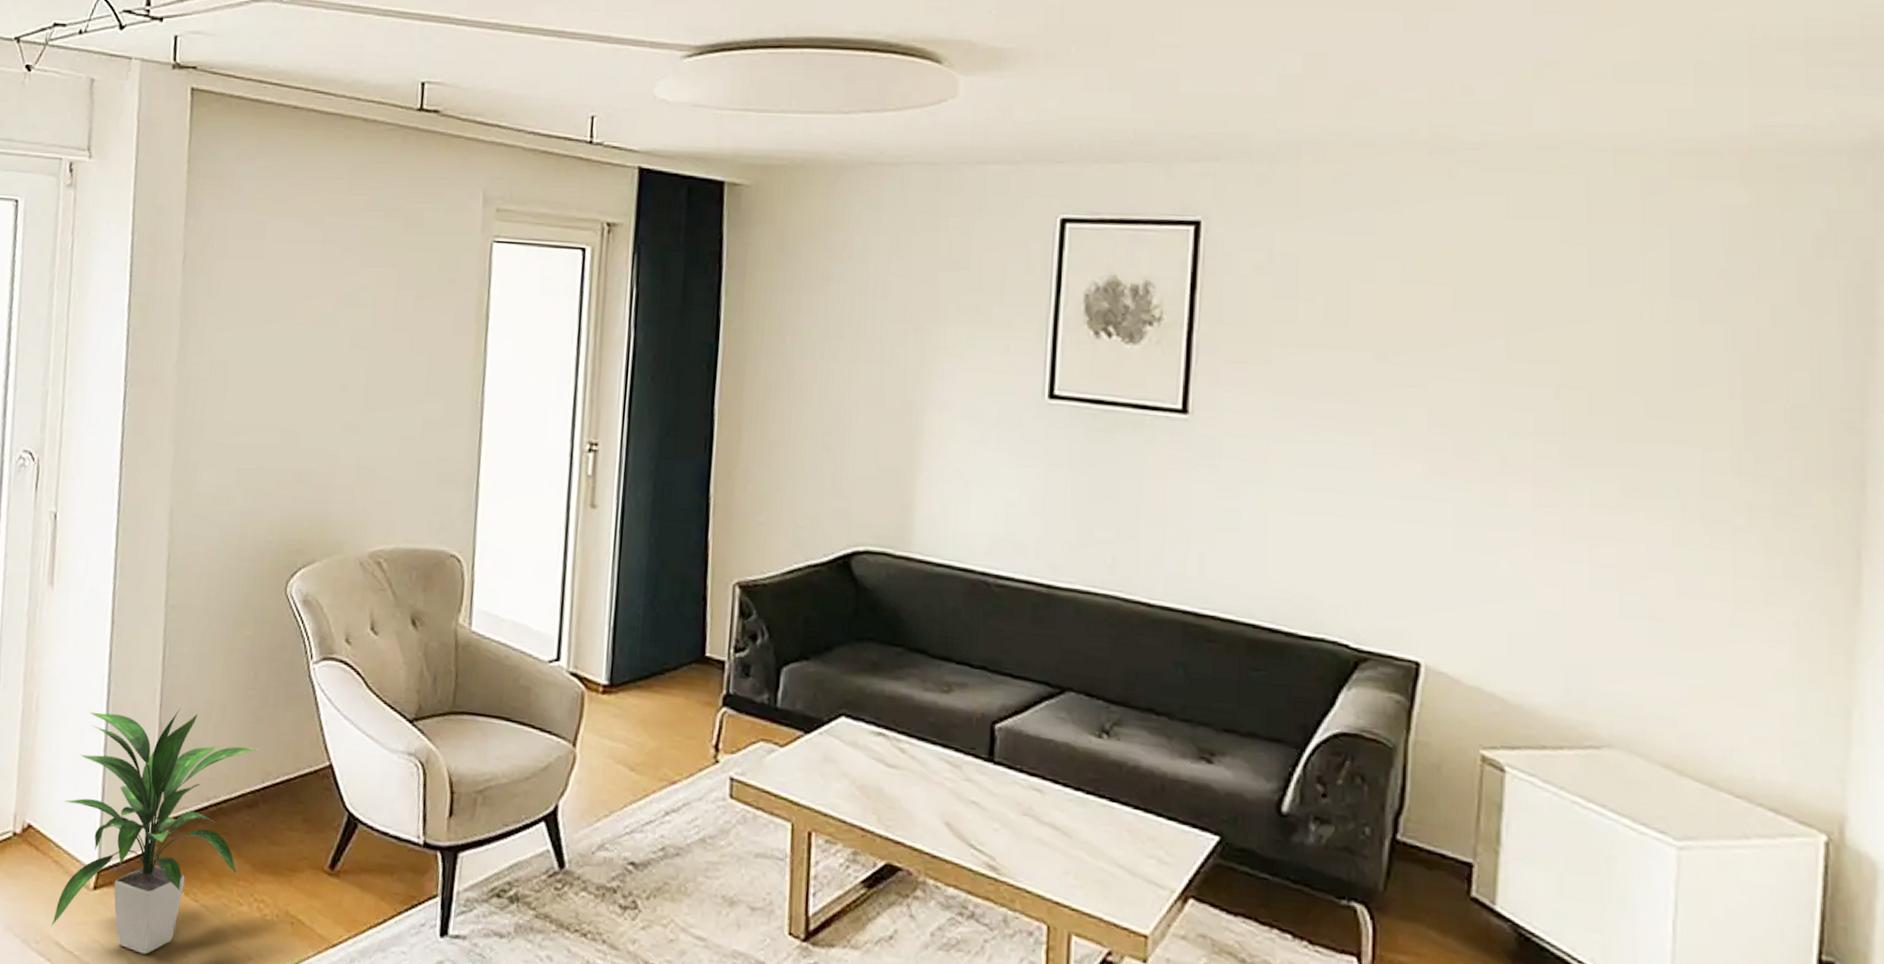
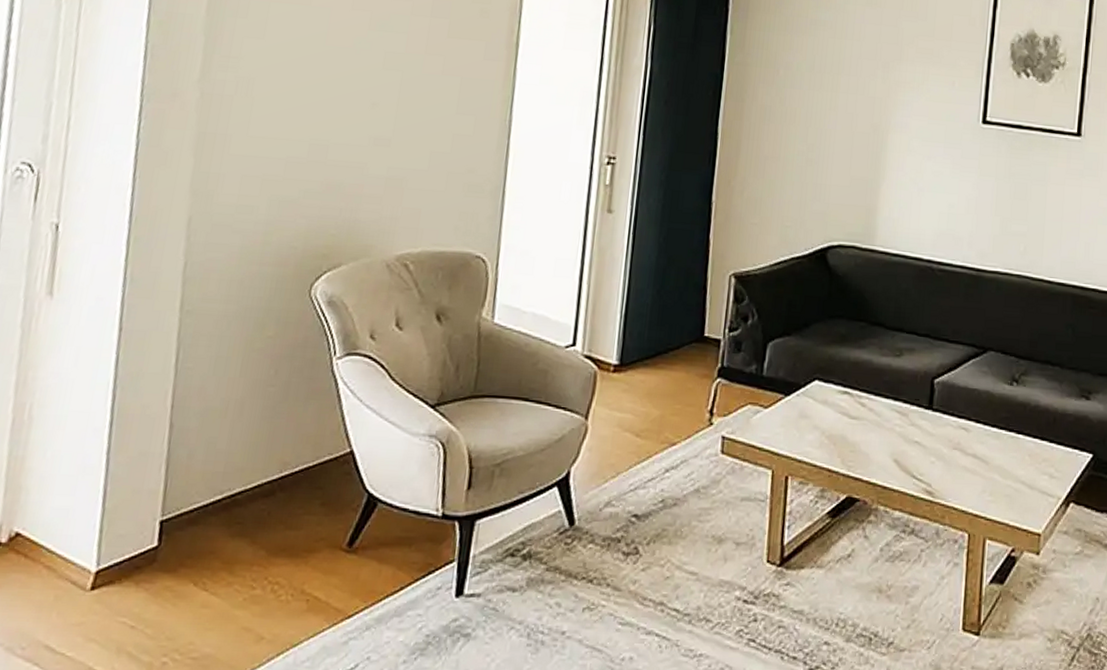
indoor plant: present [51,708,259,955] -> none [40,408,278,647]

